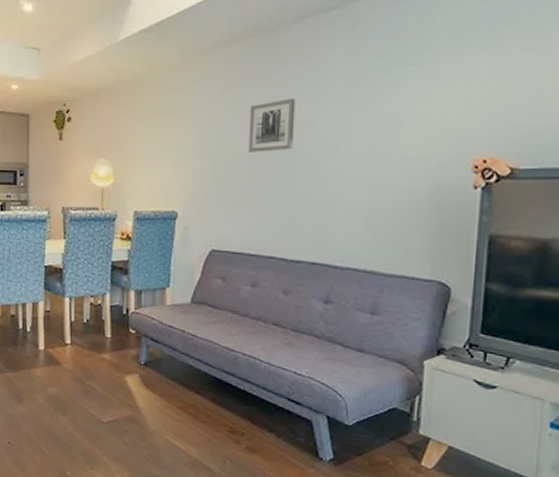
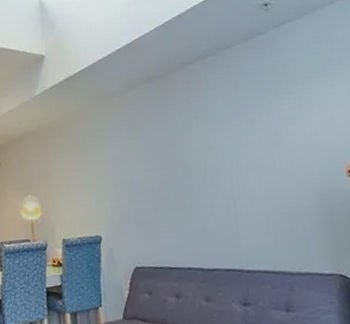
wall art: present [249,98,296,152] -> none [153,129,195,178]

